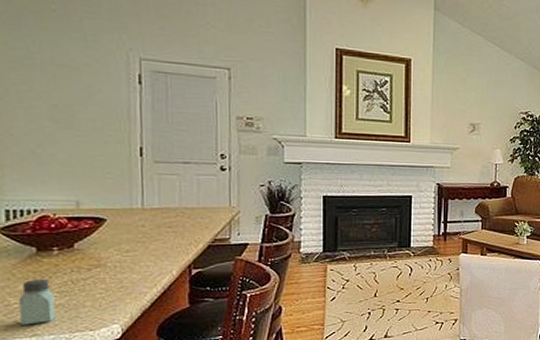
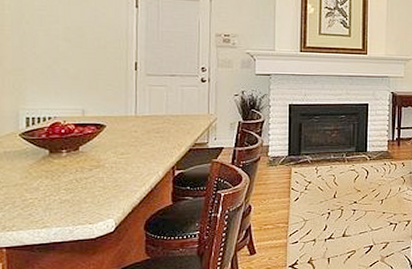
saltshaker: present [19,278,55,325] -> none [34,177,62,218]

